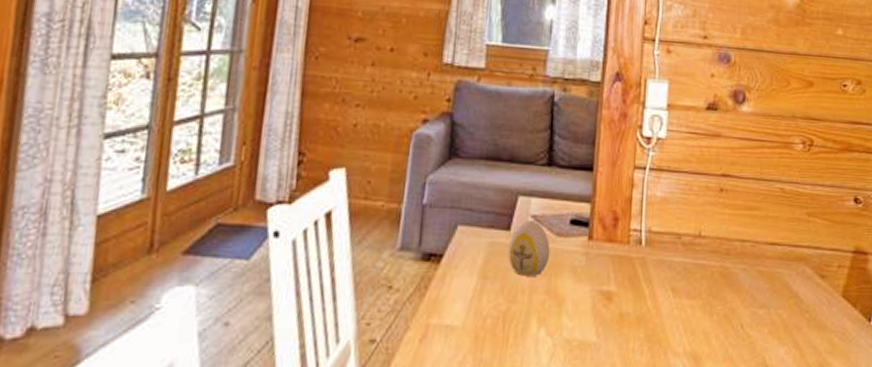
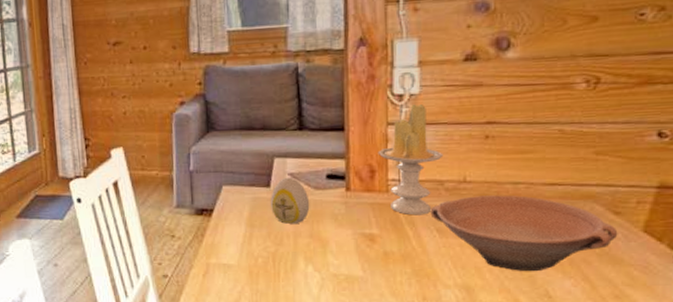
candle: none [623,148,683,272] -> present [377,103,444,215]
bowl: none [667,252,823,338] -> present [430,195,618,272]

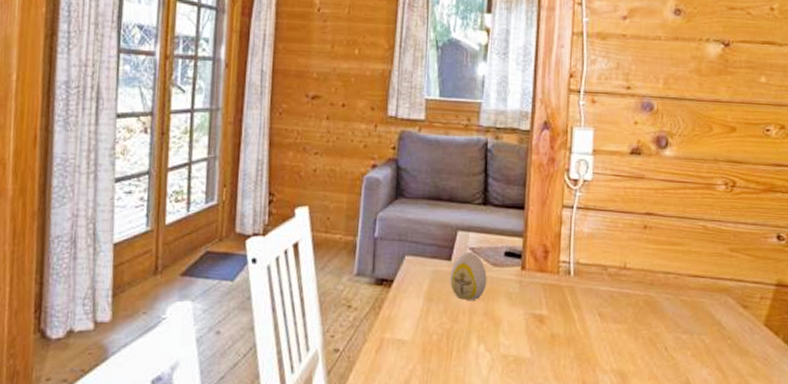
candle: present [377,103,444,215] -> none [552,189,609,299]
bowl: present [430,195,618,272] -> none [594,283,745,360]

